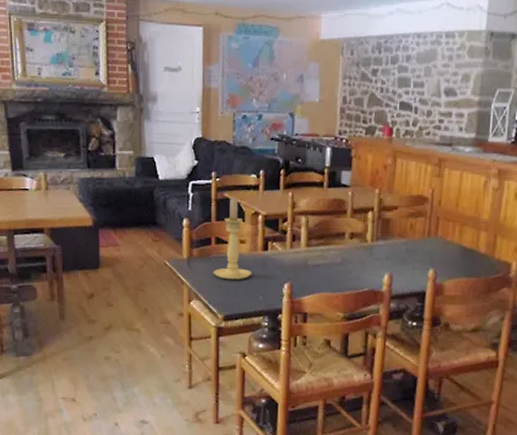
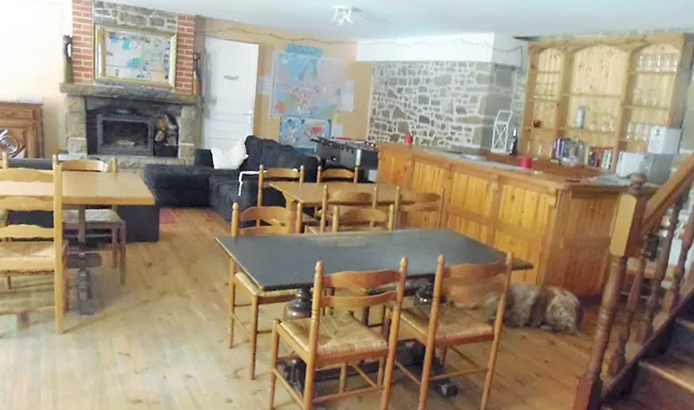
candle holder: present [213,197,252,280] -> none [256,187,290,257]

